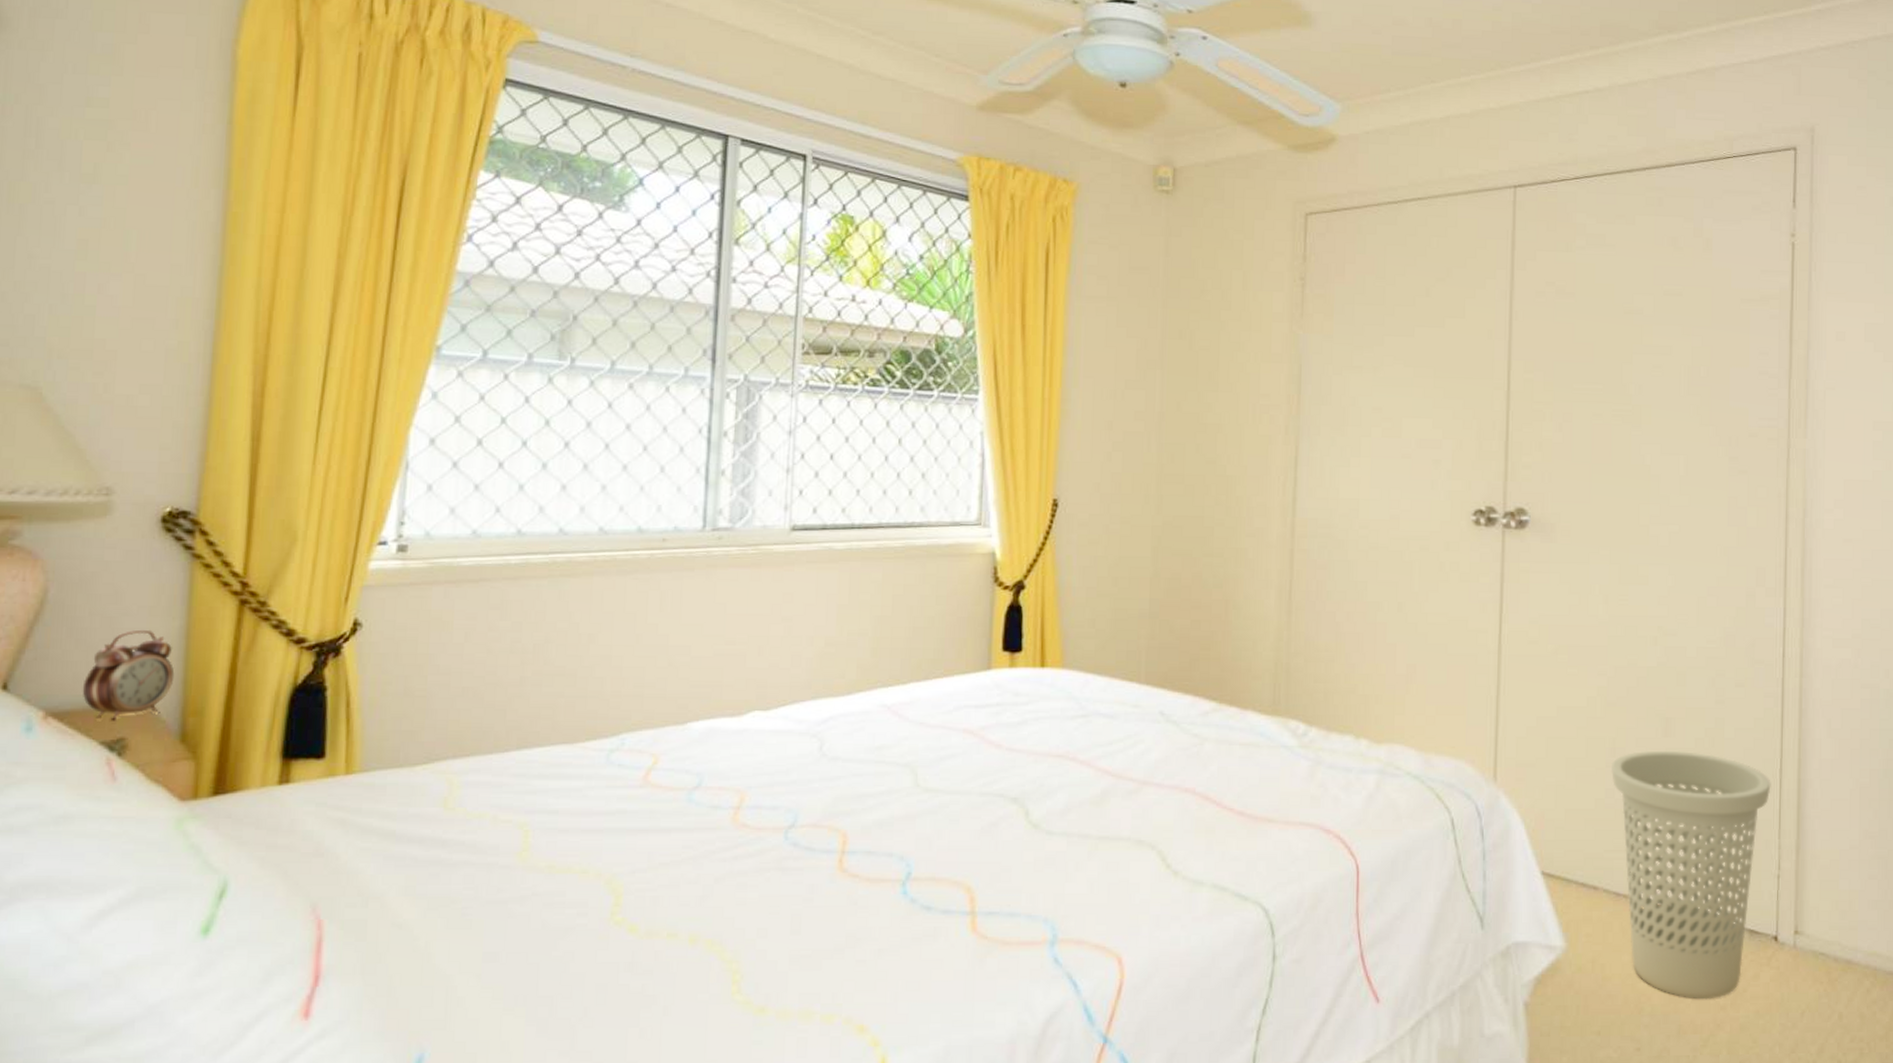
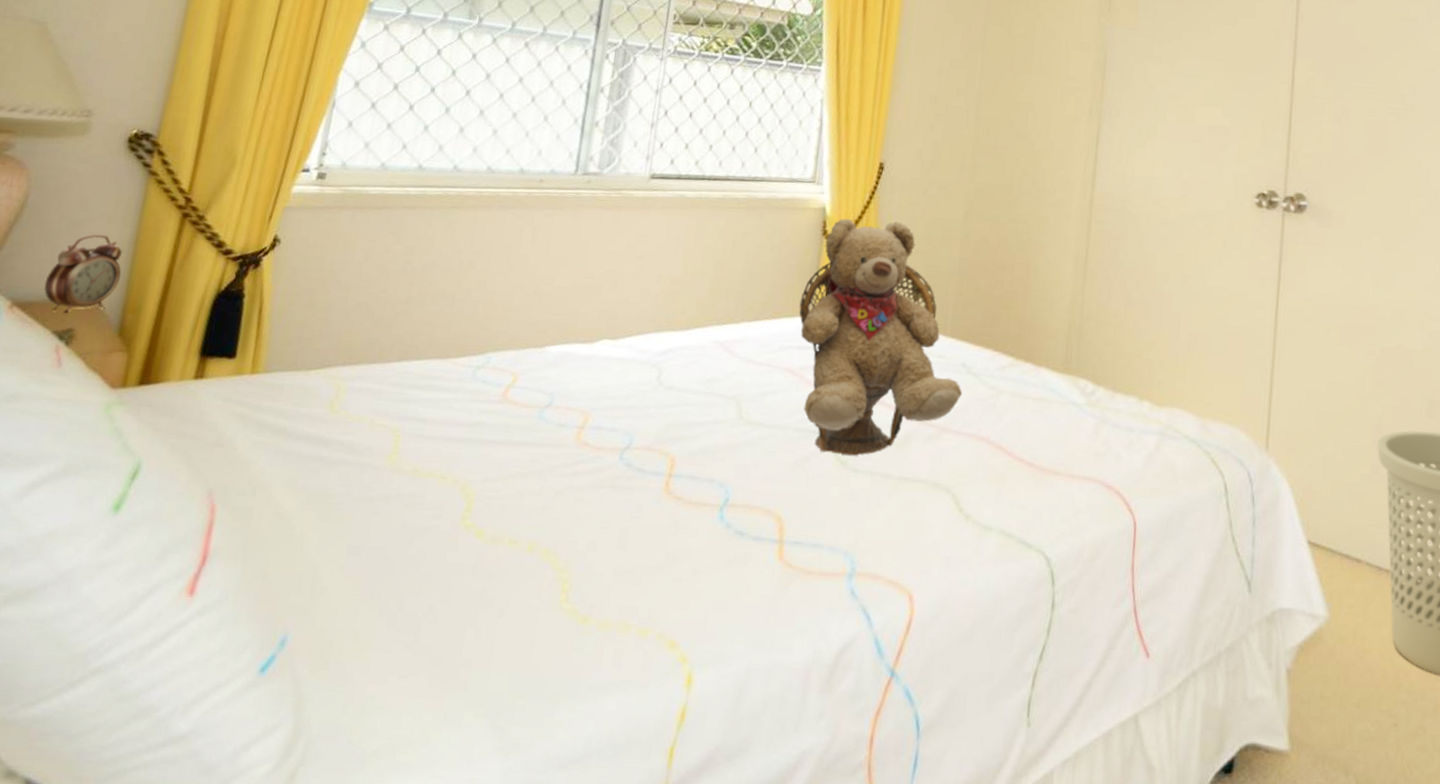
teddy bear: none [973,563,1163,818] -> present [799,219,963,456]

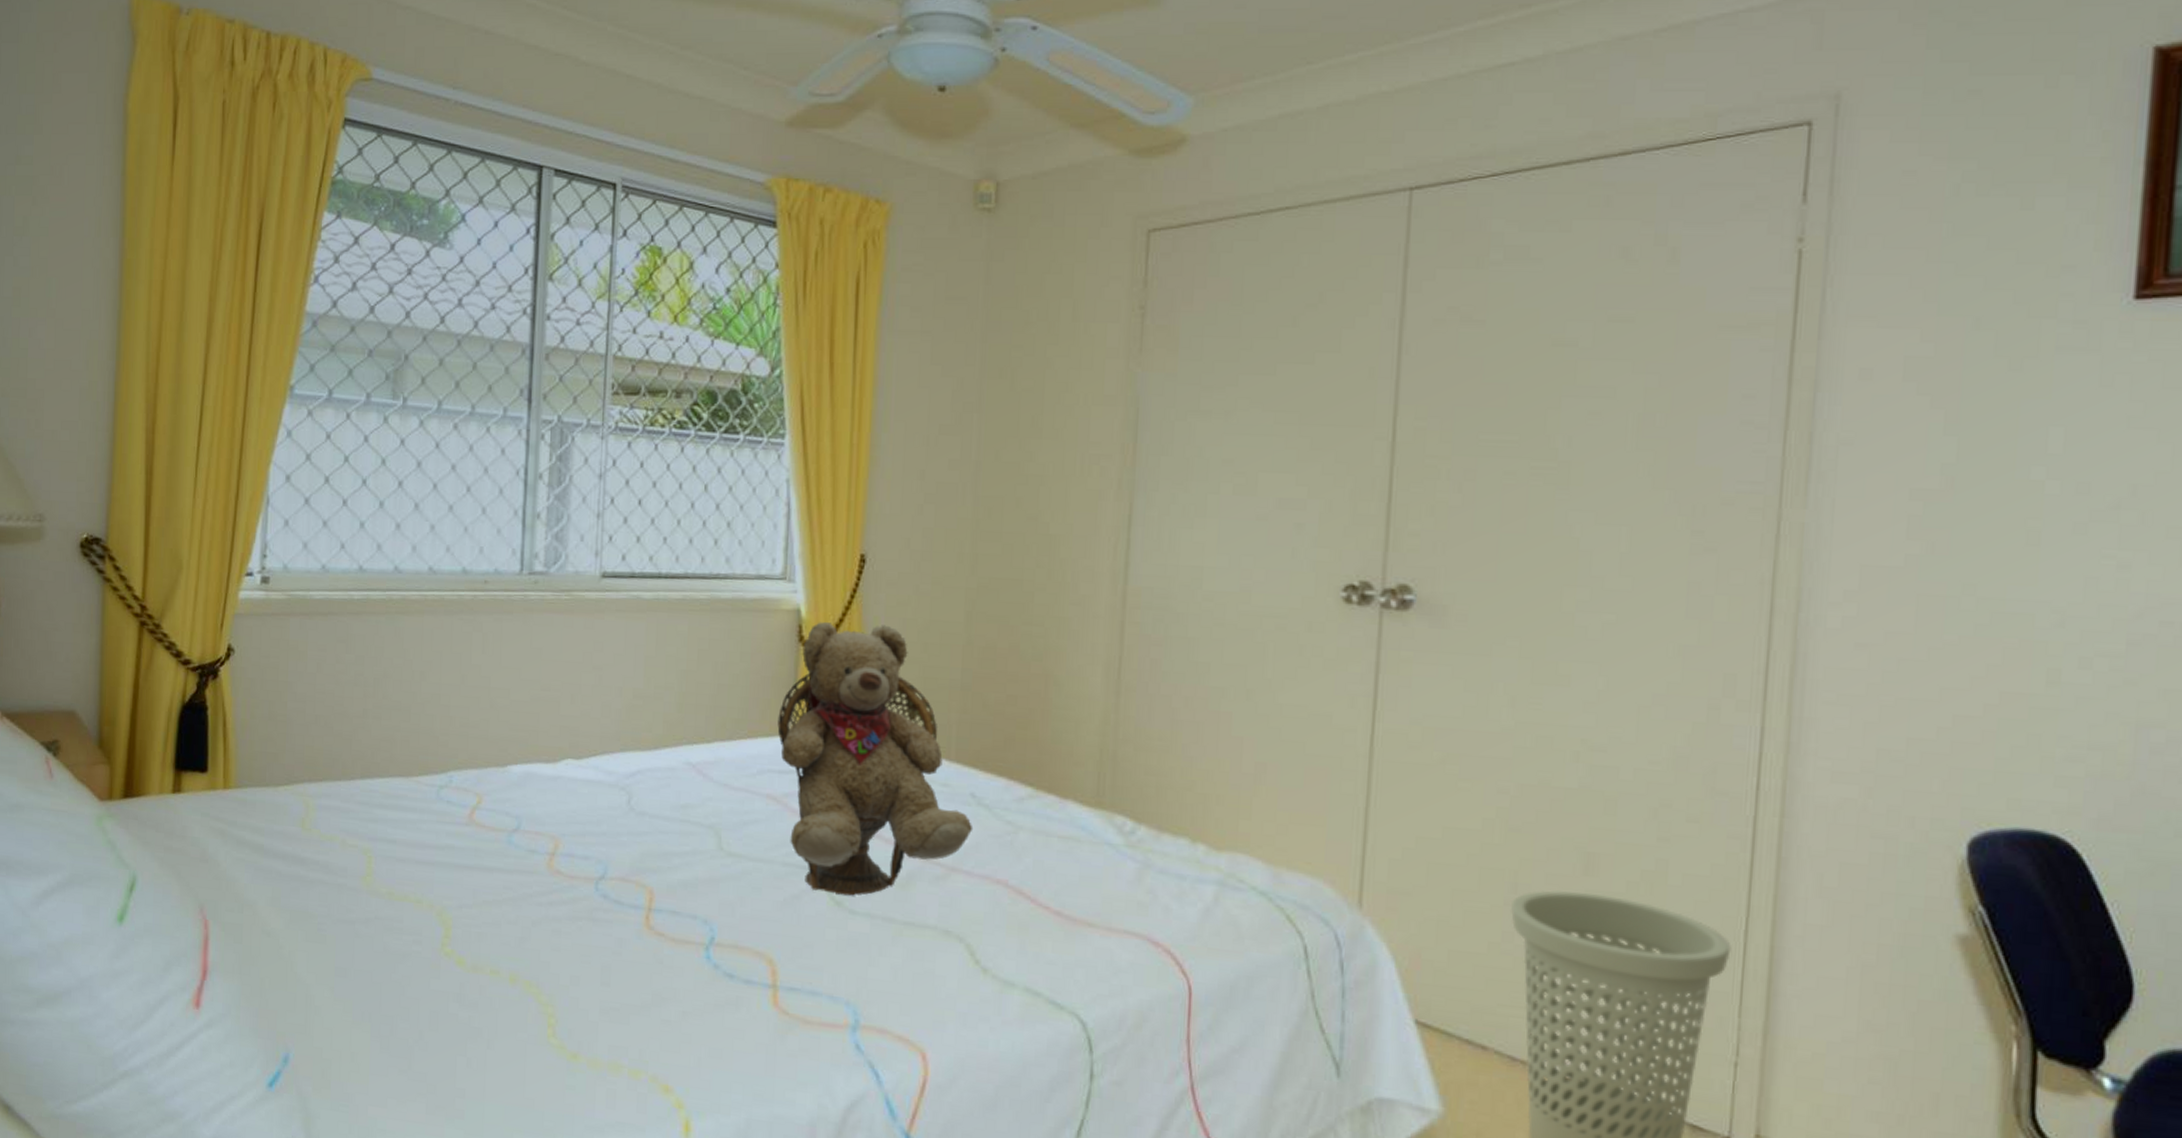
alarm clock: present [44,234,123,314] -> none [26,644,93,725]

